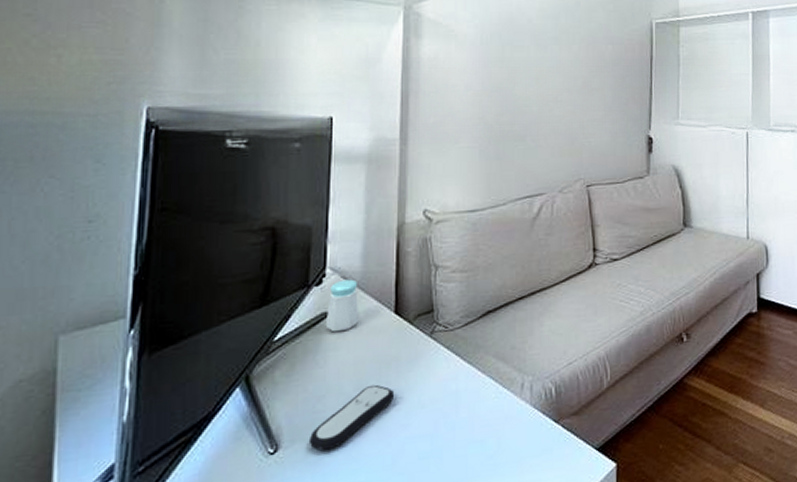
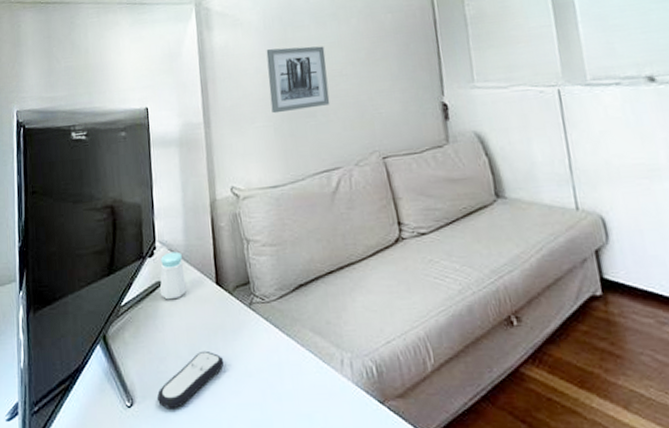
wall art: none [479,67,542,135] -> present [266,46,330,114]

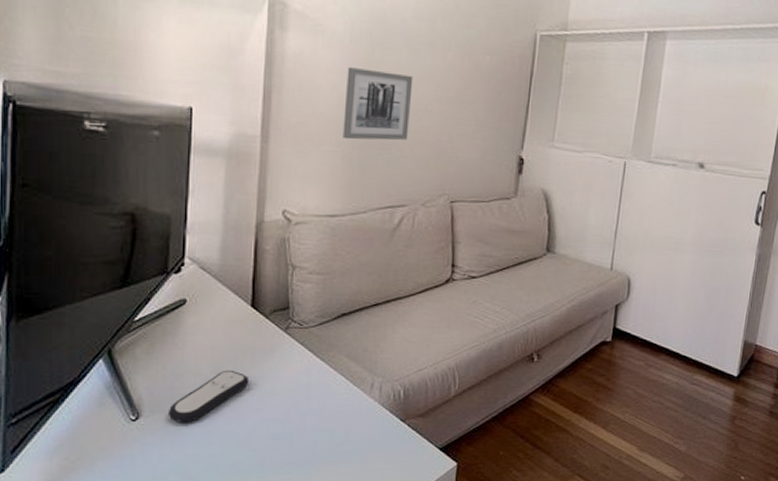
salt shaker: present [159,251,187,300] -> none [183,270,217,319]

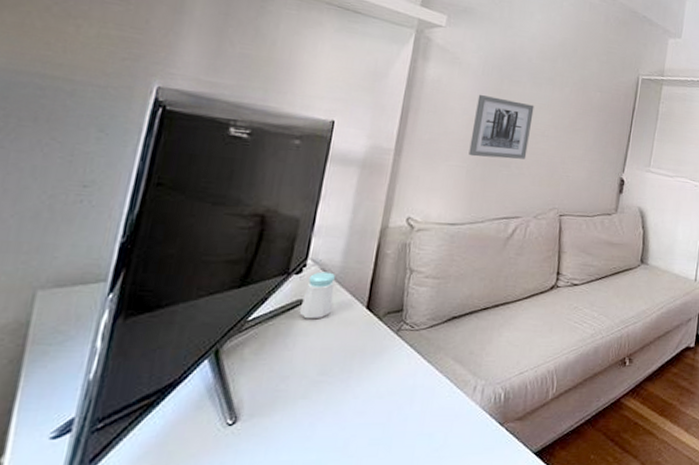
remote control: present [167,369,250,424] -> none [267,371,356,428]
salt shaker: none [183,270,217,319] -> present [299,271,335,319]

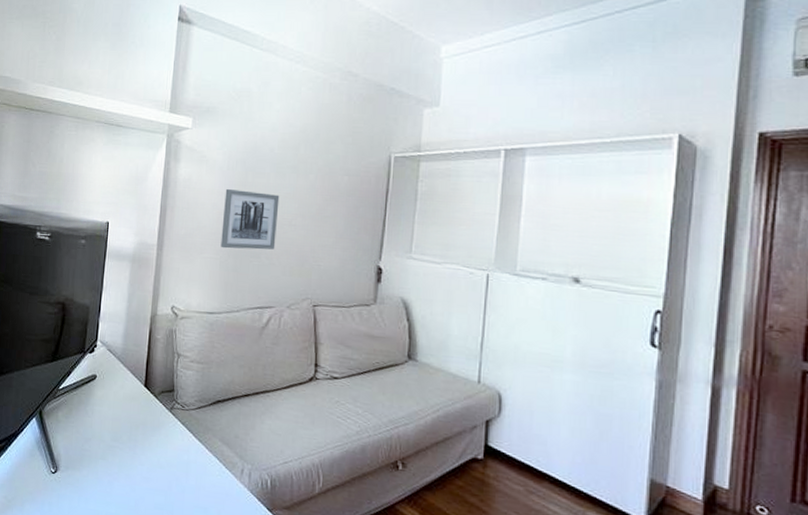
salt shaker: present [299,271,335,319] -> none [94,352,119,393]

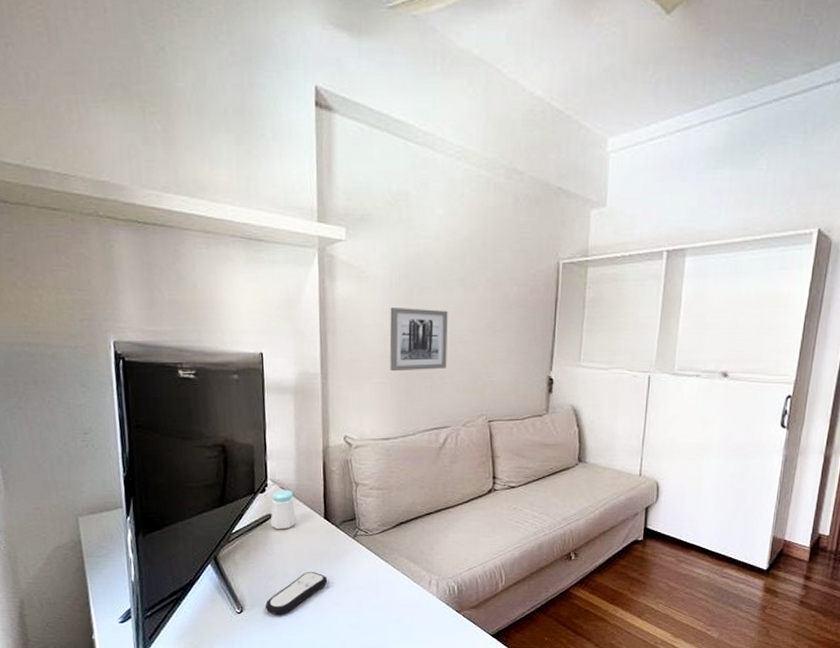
remote control: none [77,439,141,482] -> present [265,571,328,615]
salt shaker: none [94,352,119,393] -> present [270,489,297,530]

